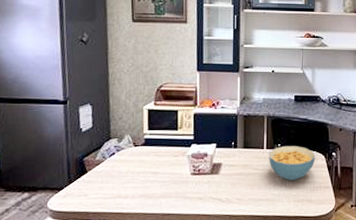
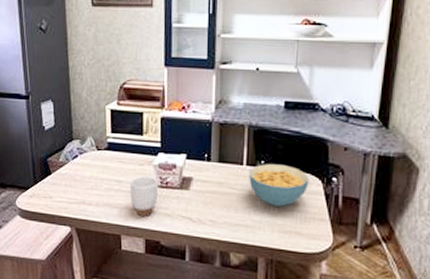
mug: none [165,166,191,202] -> present [130,176,158,216]

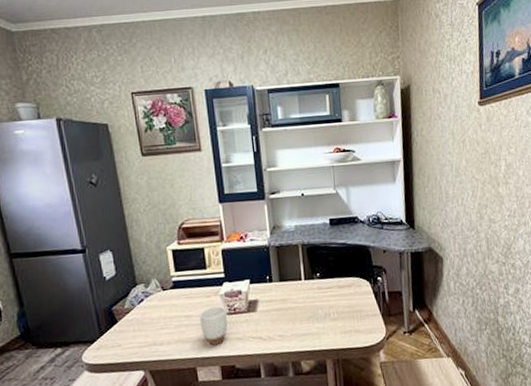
cereal bowl: present [249,164,309,207] -> none [308,273,360,312]

